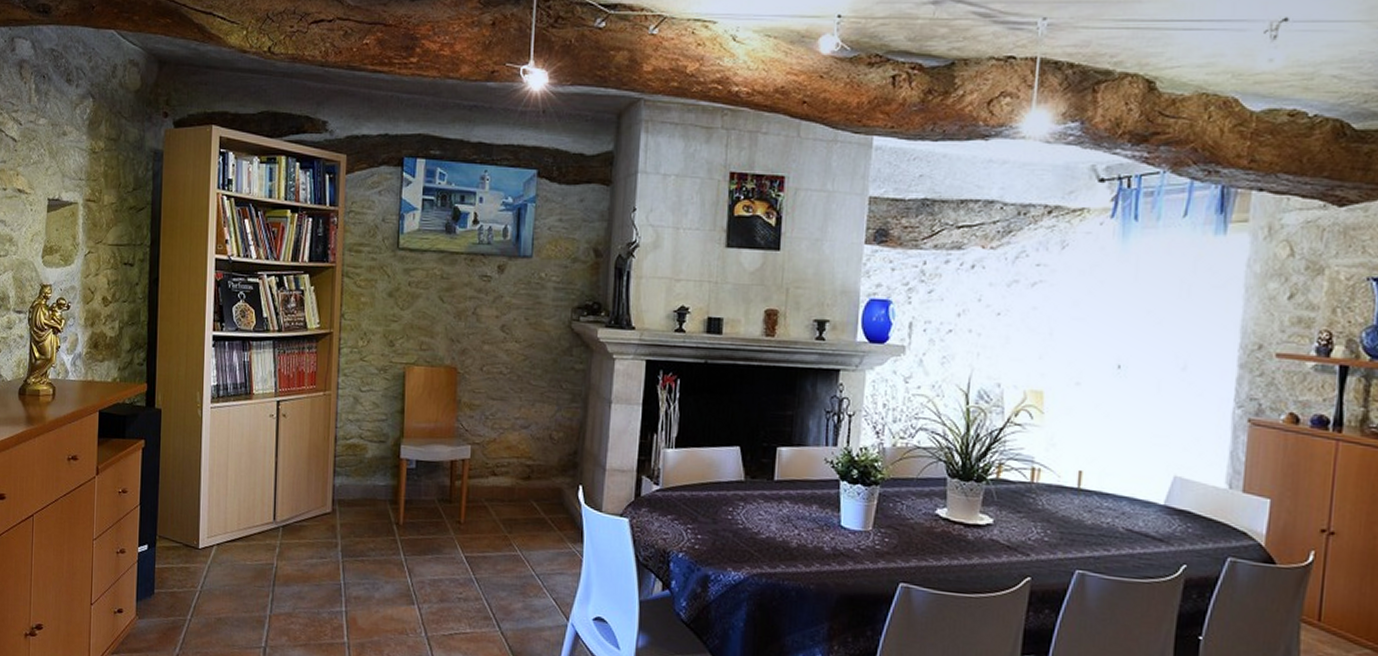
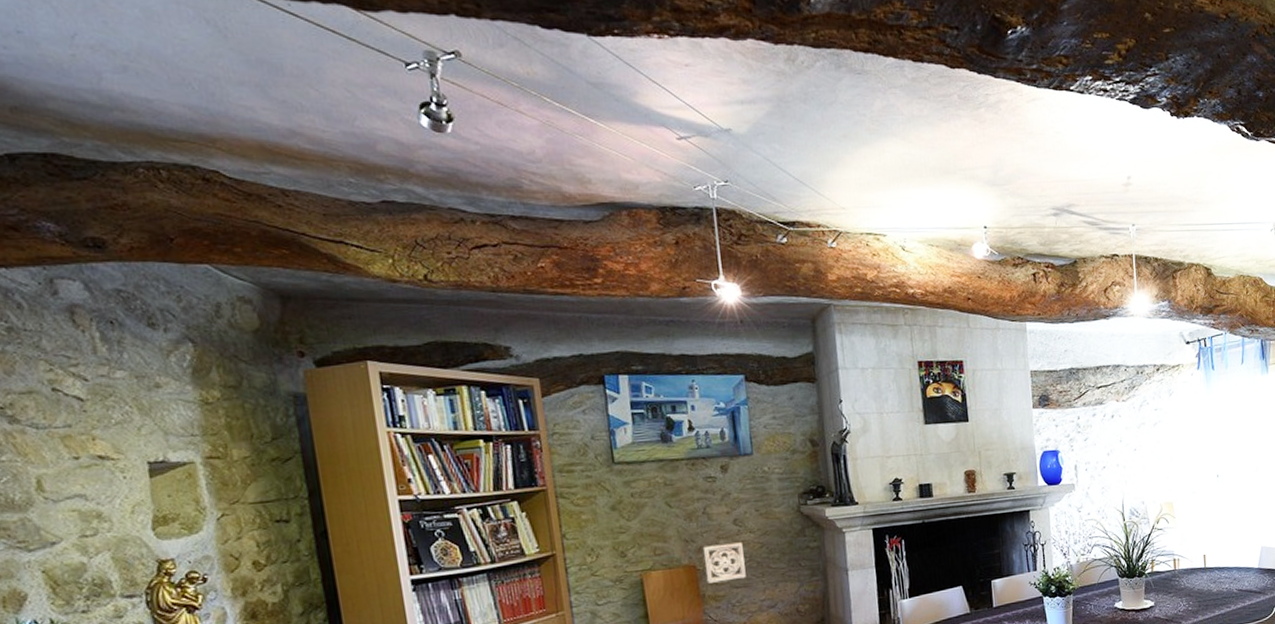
wall ornament: none [465,349,506,392] -> present [702,542,746,584]

